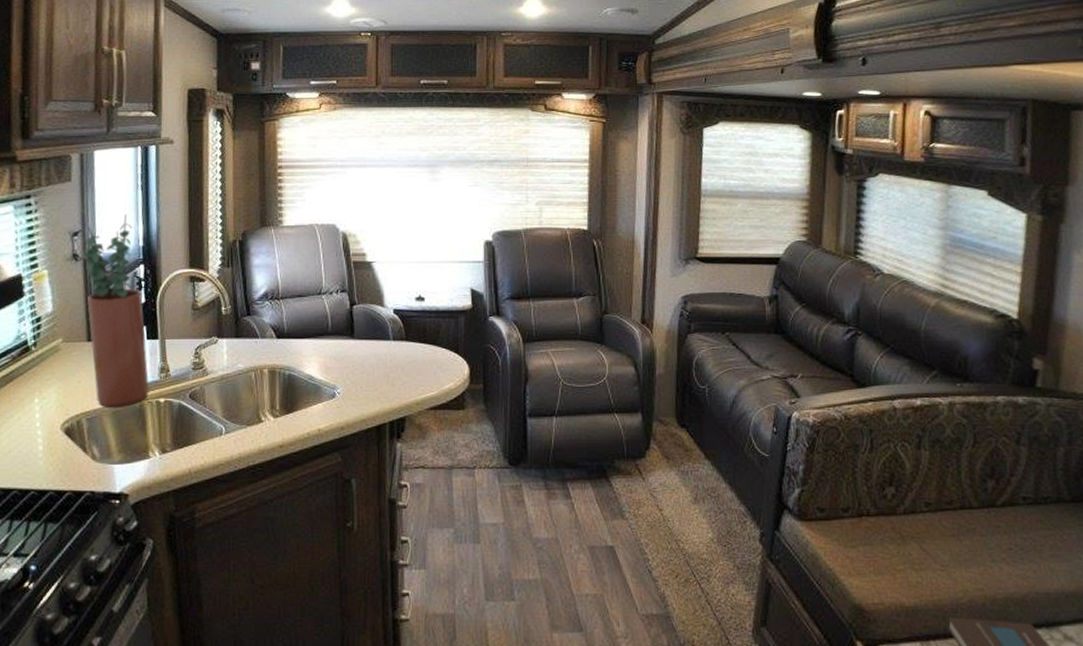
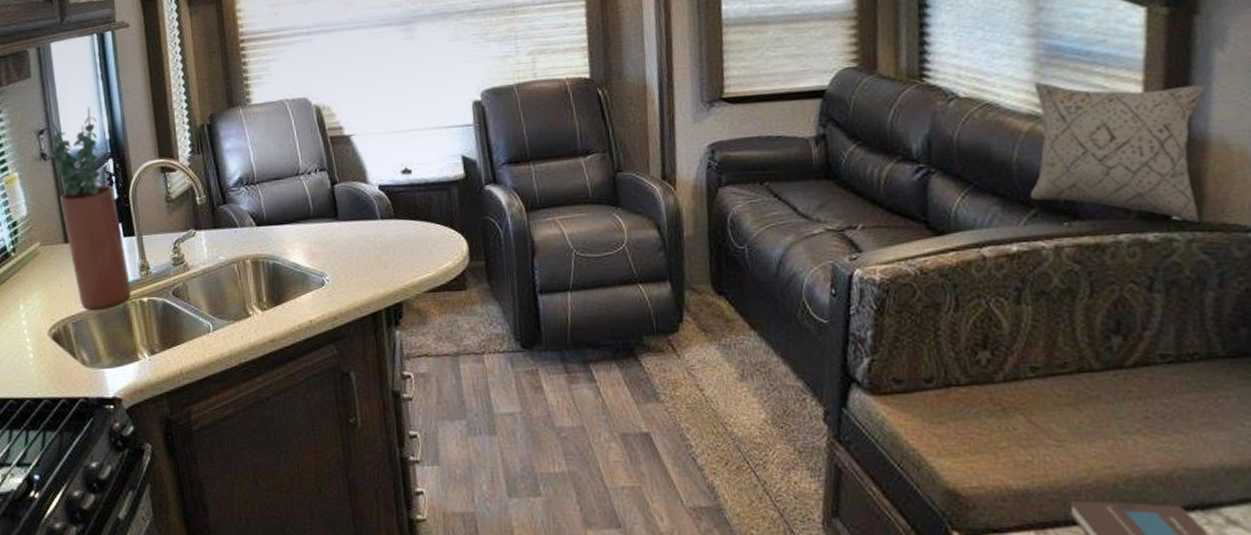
pillow: none [932,267,1066,390] -> present [1029,82,1205,223]

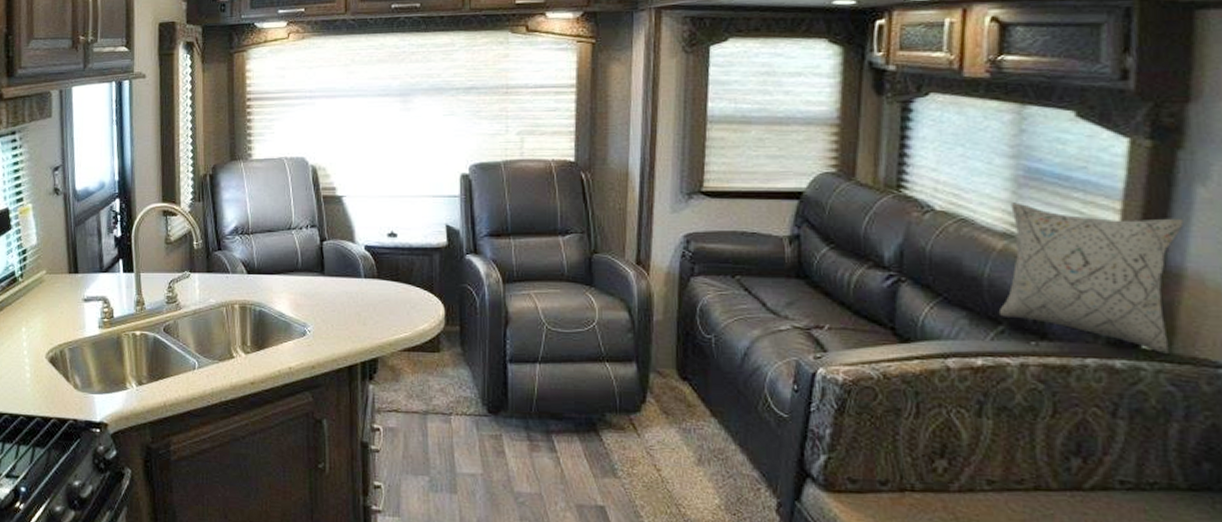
vase: present [52,107,132,310] -> none [65,149,126,338]

